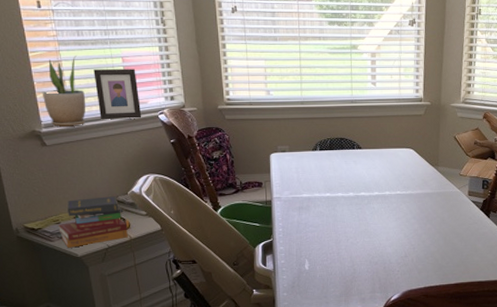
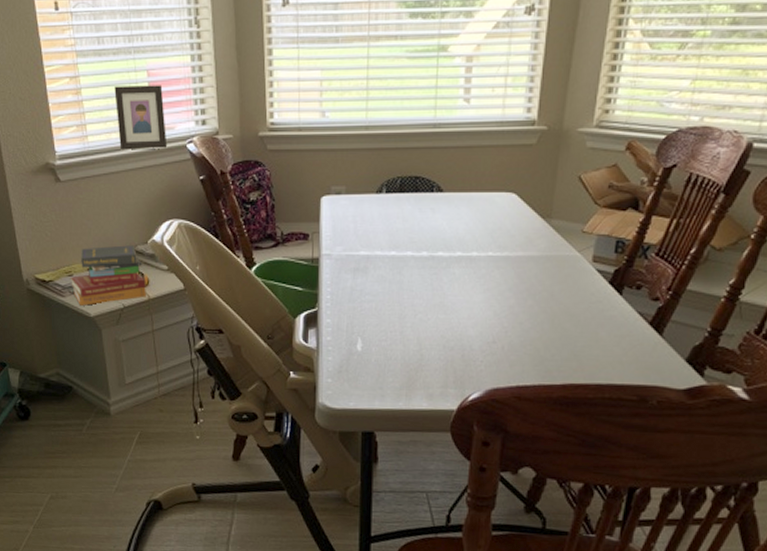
potted plant: present [42,56,86,127] -> none [57,70,105,158]

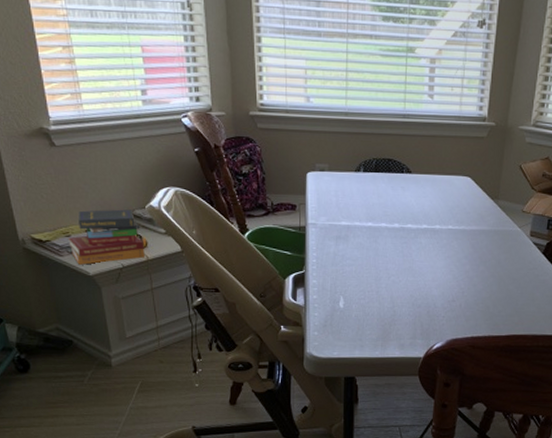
picture frame: present [114,85,168,151] -> none [109,59,163,121]

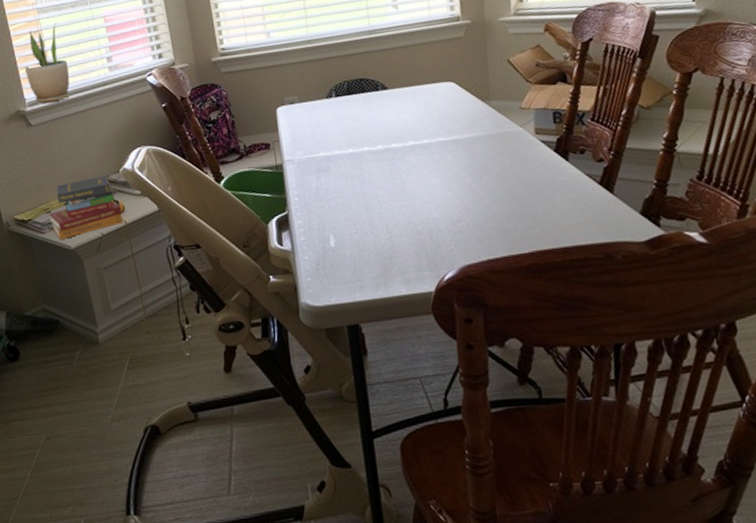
potted plant: none [50,41,100,126] -> present [24,22,70,104]

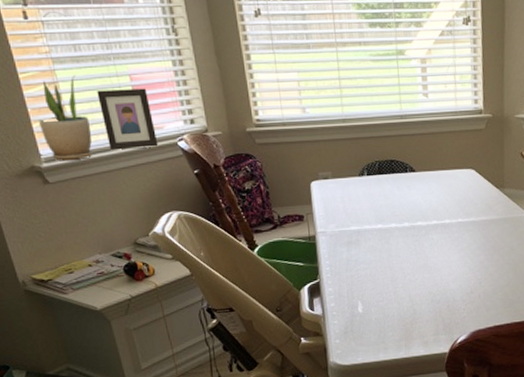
books: present [48,176,123,240] -> none [70,238,153,301]
picture frame: none [75,28,129,91] -> present [97,88,159,151]

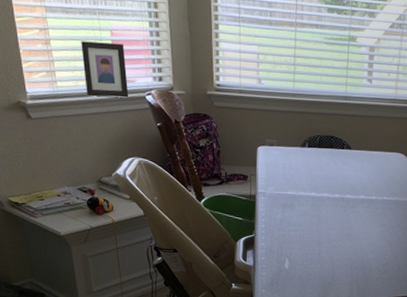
potted plant: present [38,75,93,161] -> none [28,24,73,101]

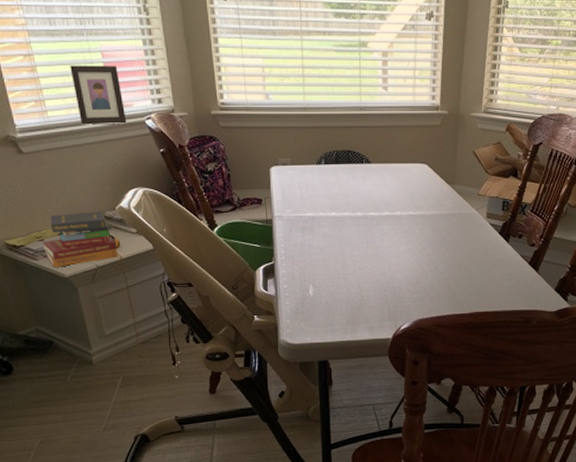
books: none [41,176,111,226] -> present [41,211,118,267]

